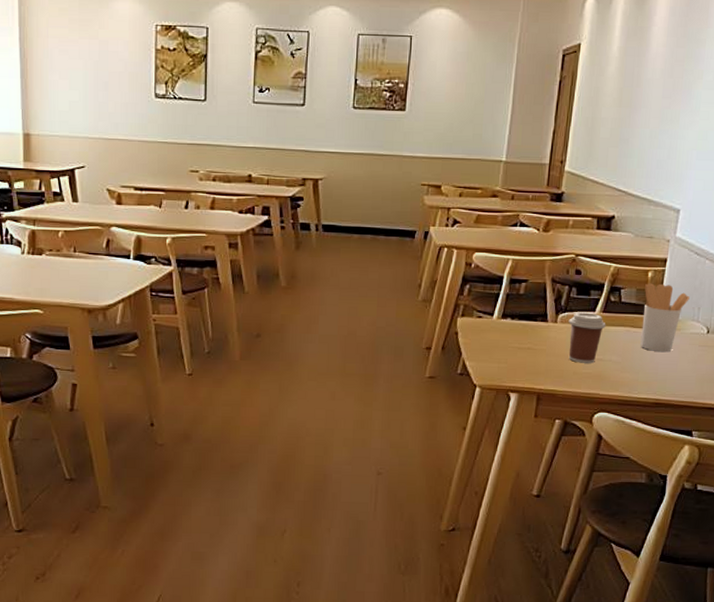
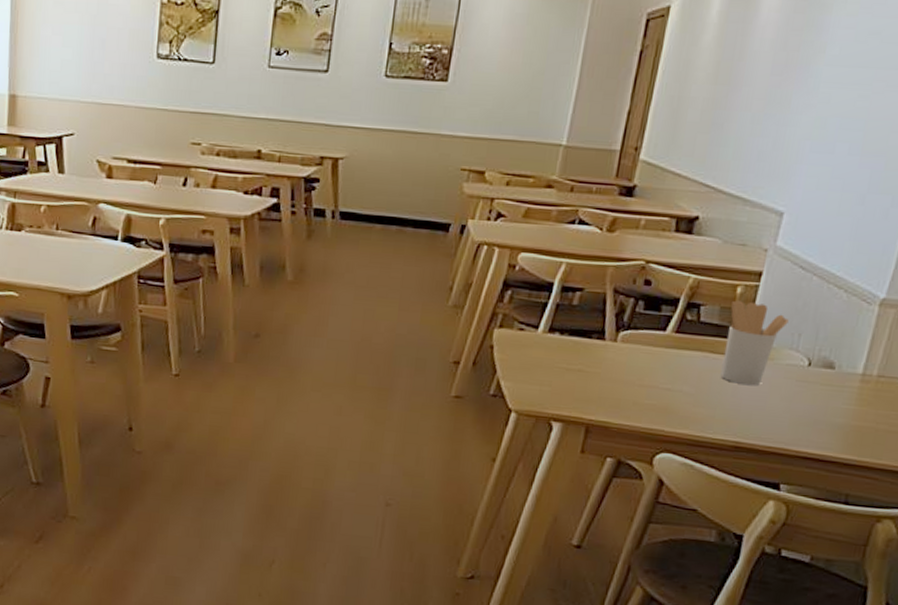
coffee cup: present [568,312,606,363] -> none [628,330,679,393]

